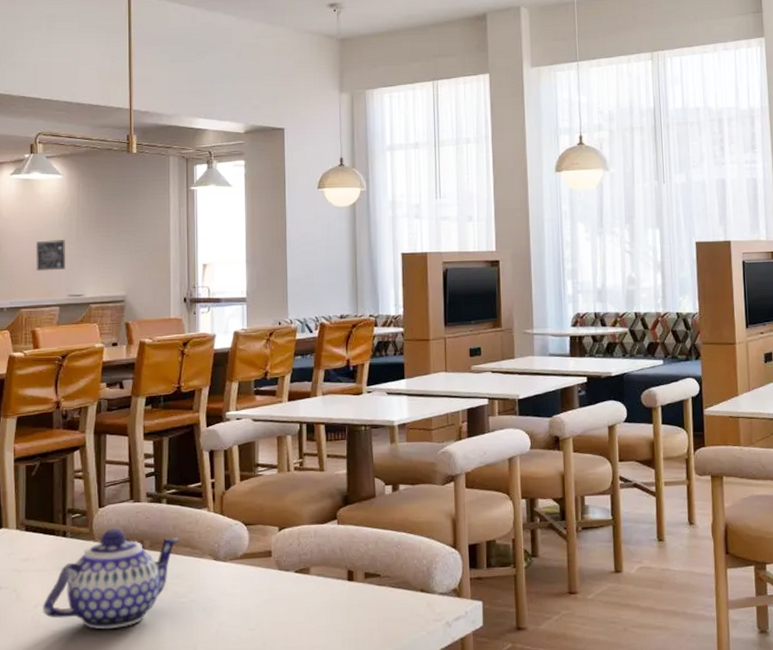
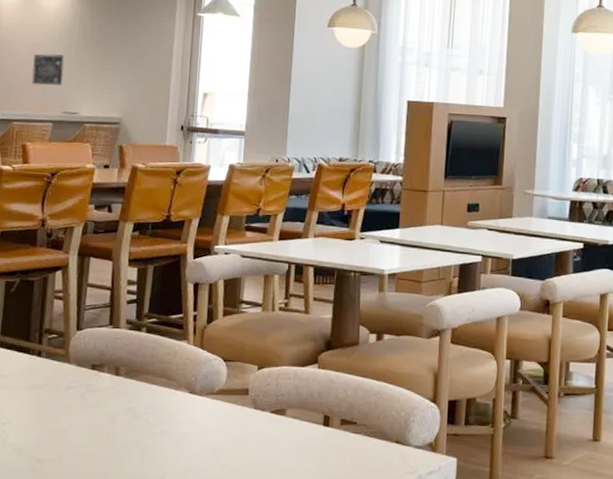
teapot: present [43,528,181,630] -> none [11,352,158,454]

